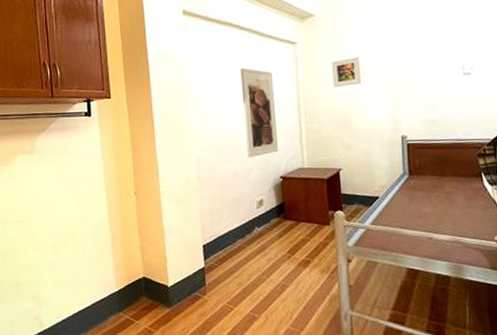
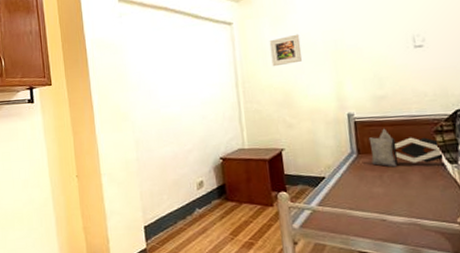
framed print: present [240,68,279,158] -> none [176,51,218,140]
pillow: none [419,151,484,188] -> present [368,128,442,167]

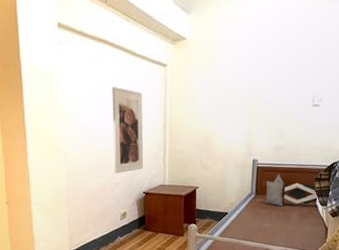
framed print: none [176,51,218,140] -> present [112,87,144,174]
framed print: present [269,34,303,67] -> none [197,83,224,112]

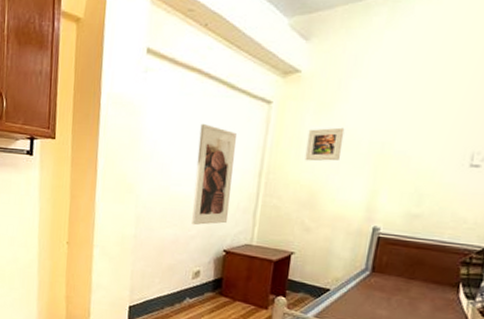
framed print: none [197,83,224,112] -> present [305,127,345,161]
pillow: present [265,174,317,207] -> none [384,249,464,294]

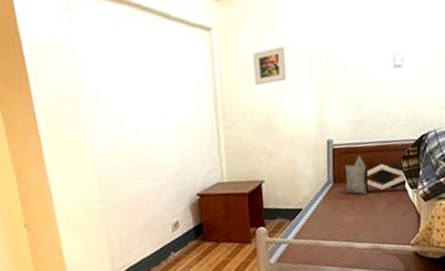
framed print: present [192,124,236,226] -> none [144,62,195,175]
pillow: none [384,249,464,294] -> present [344,155,406,195]

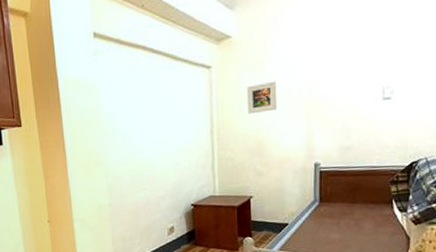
pillow: present [344,155,406,195] -> none [331,178,394,215]

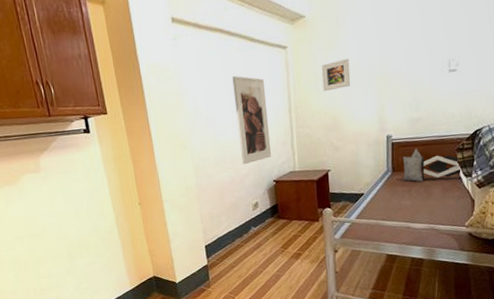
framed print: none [153,94,191,187] -> present [232,76,272,165]
pillow: none [331,178,394,215] -> present [402,148,460,182]

